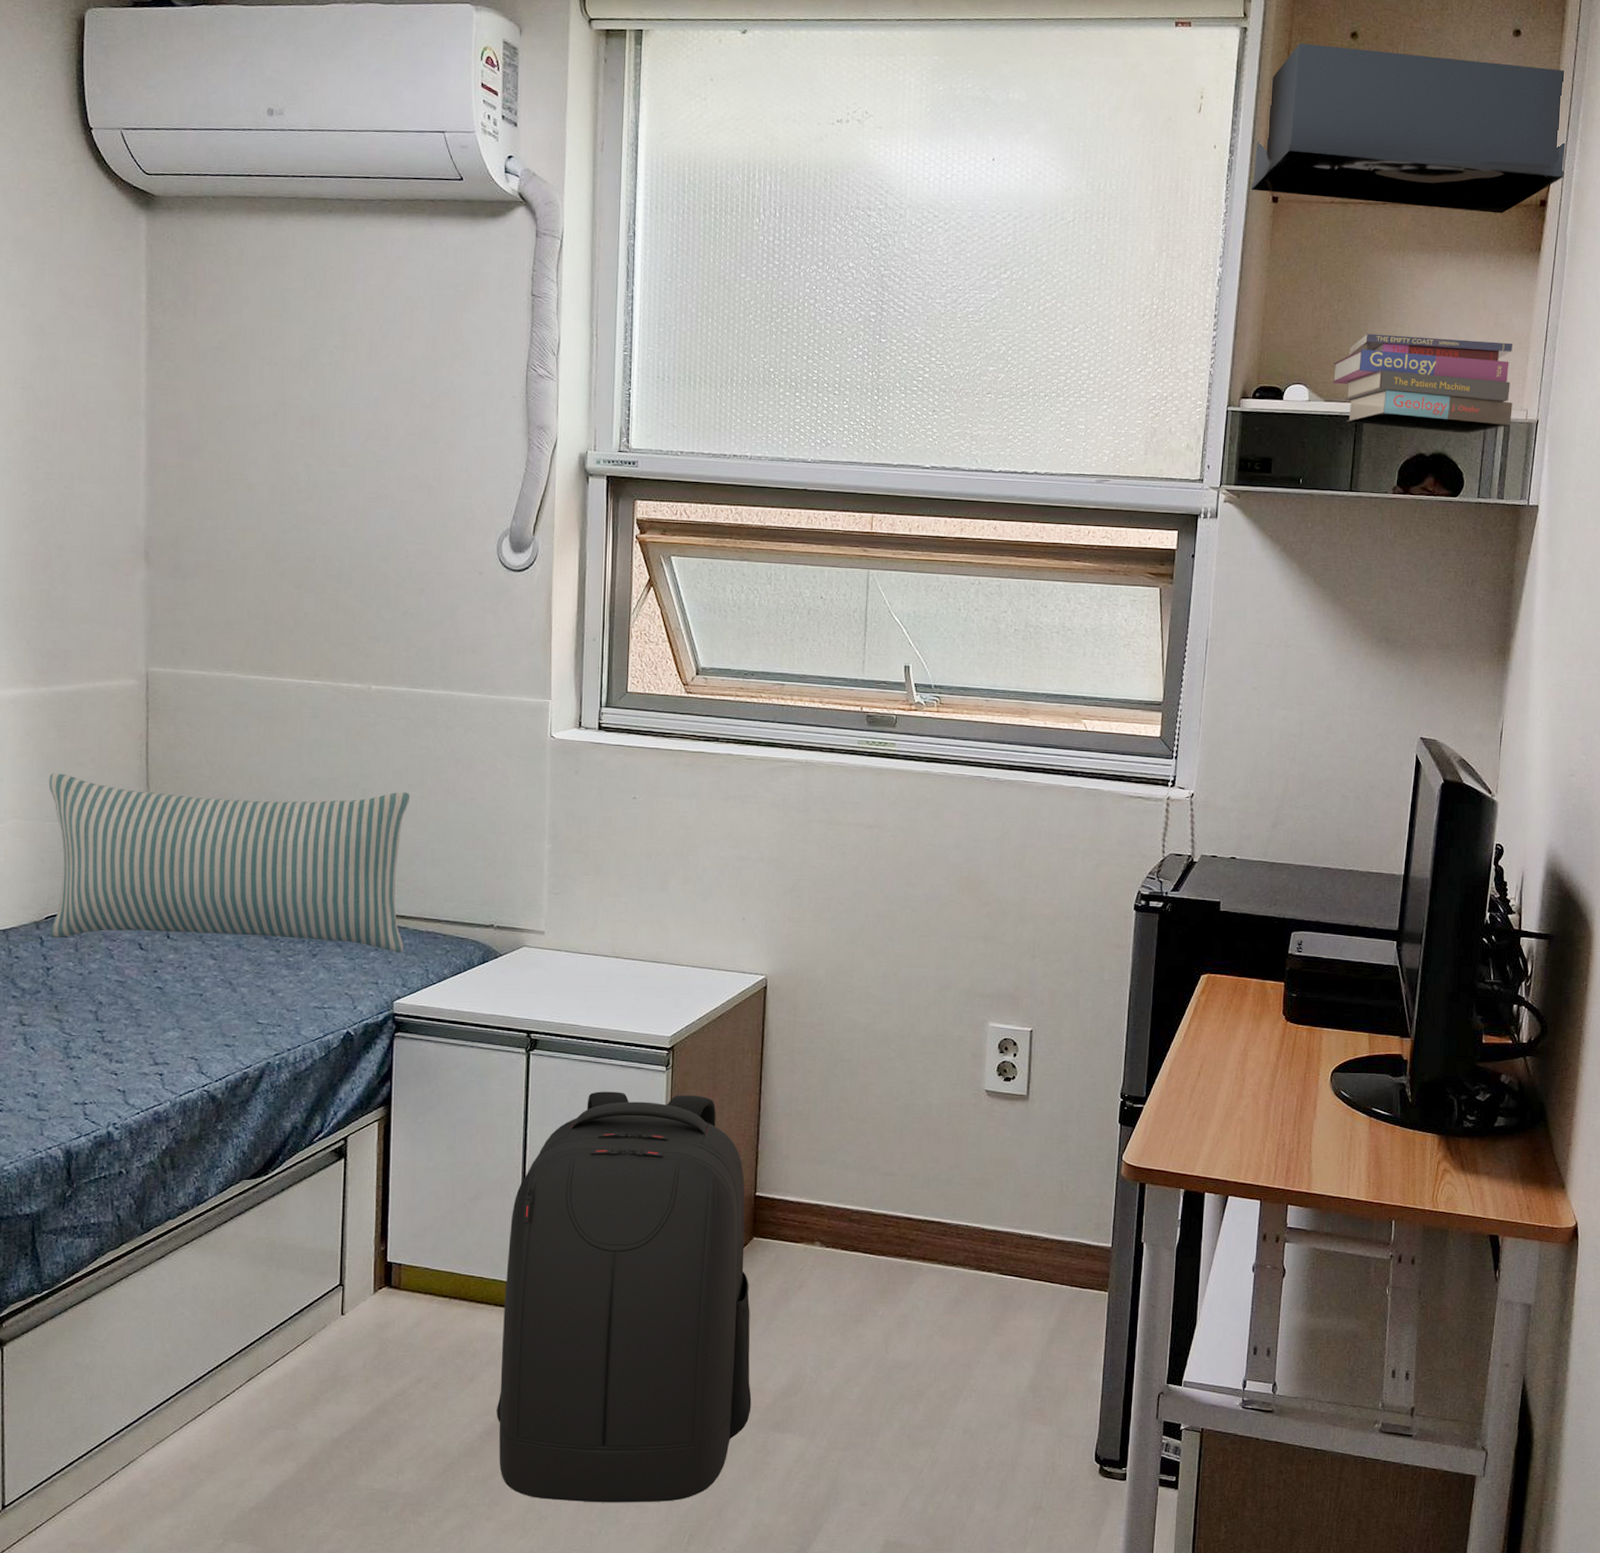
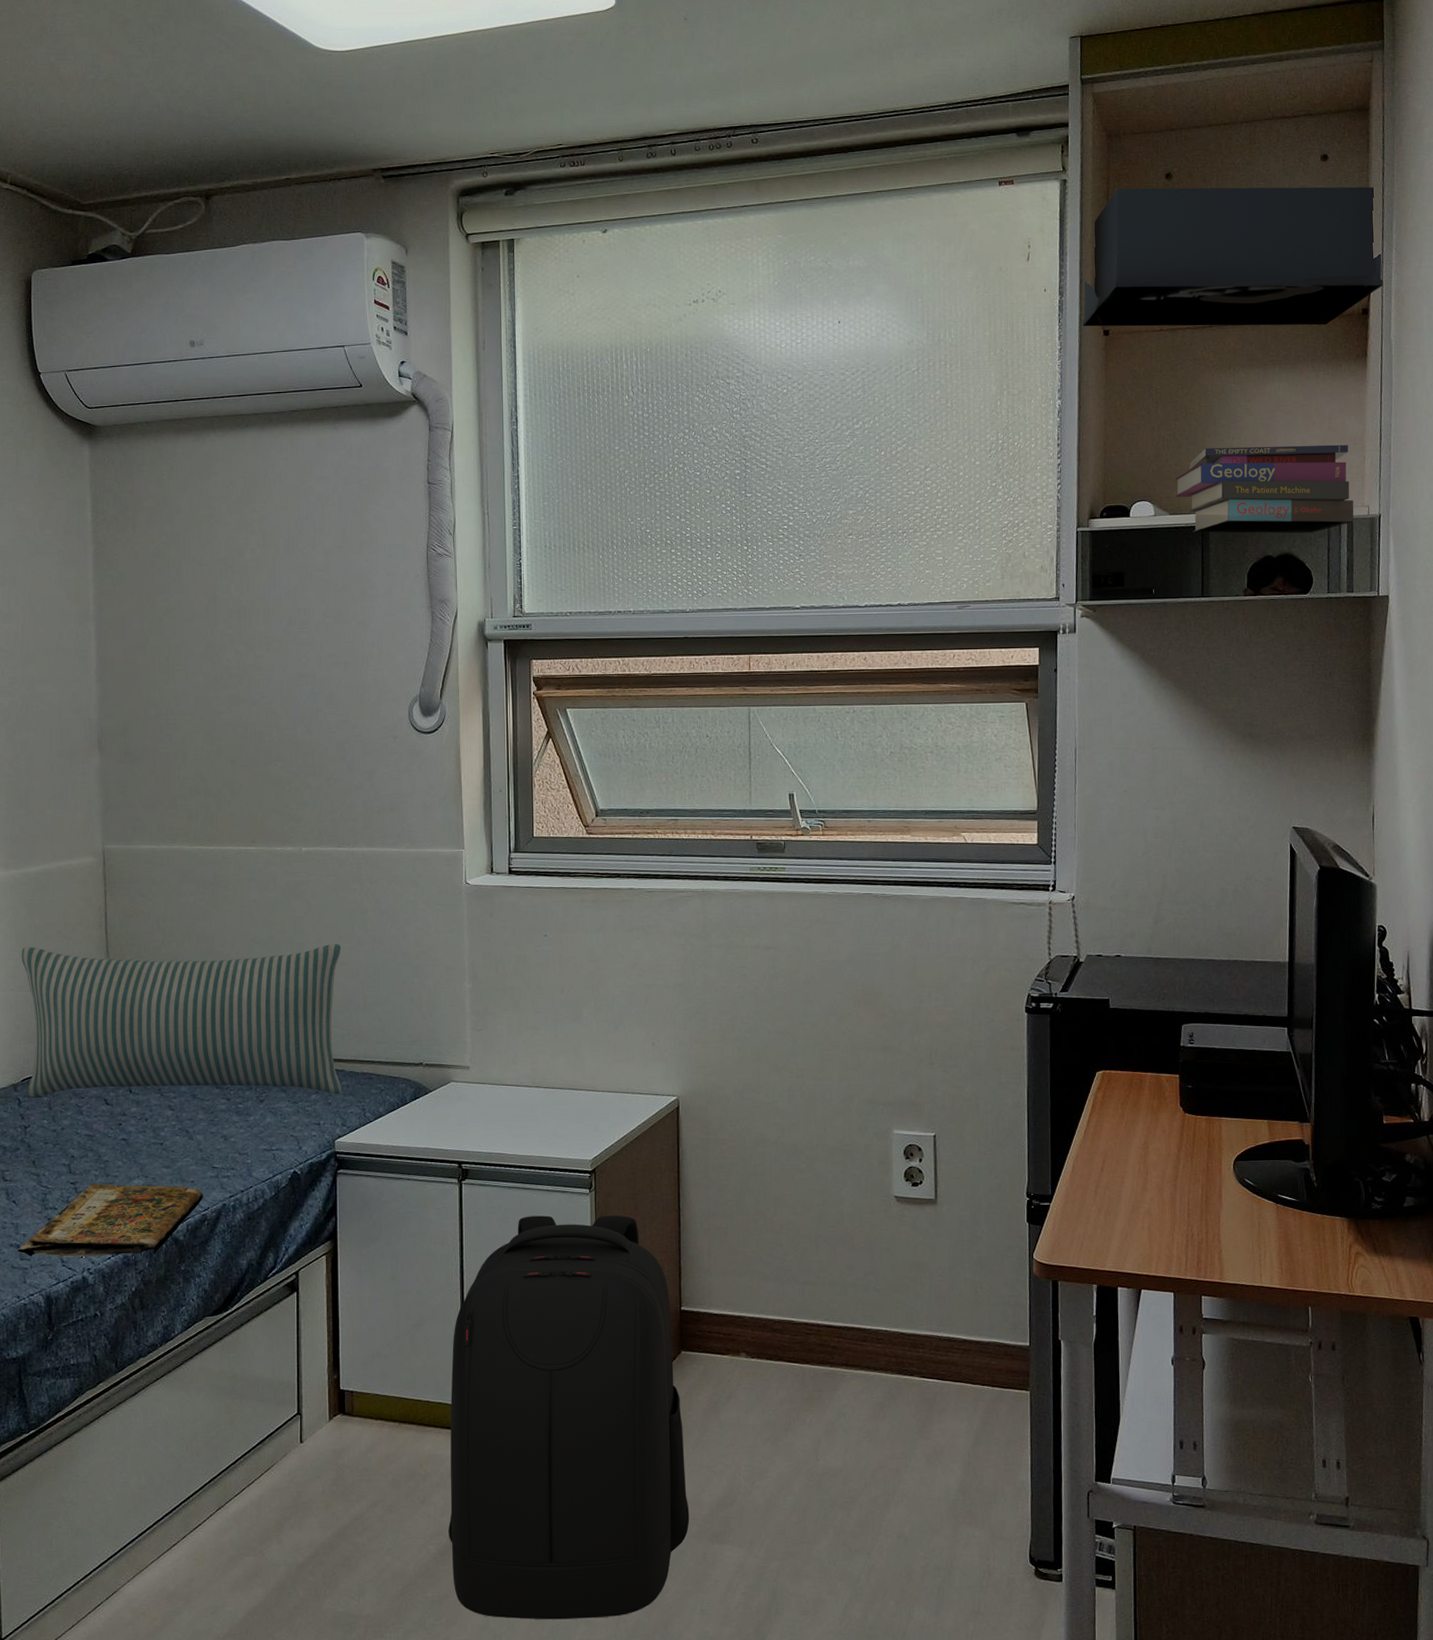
book: none [34,1032,246,1111] -> present [17,1183,204,1257]

